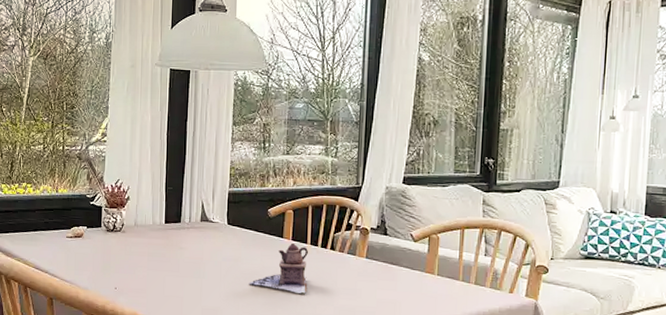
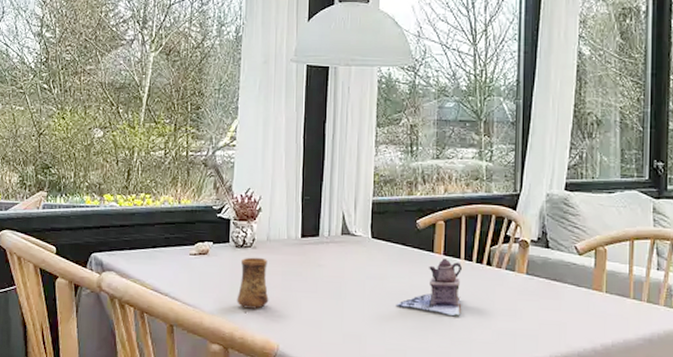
cup: none [108,240,136,286] -> present [237,257,269,309]

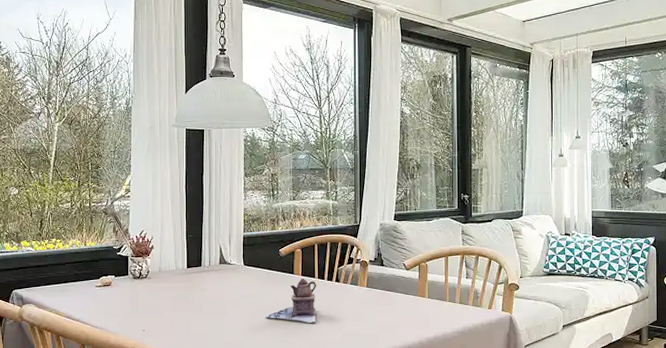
cup: present [237,257,269,309] -> none [136,286,163,327]

